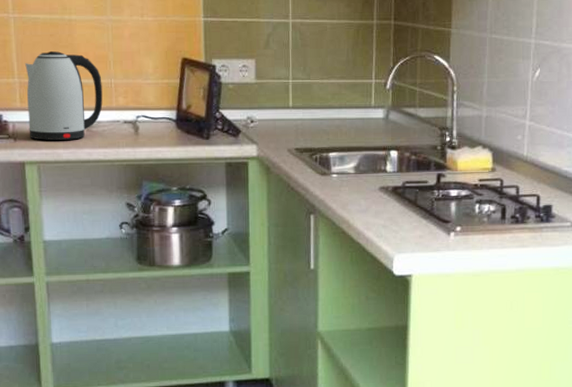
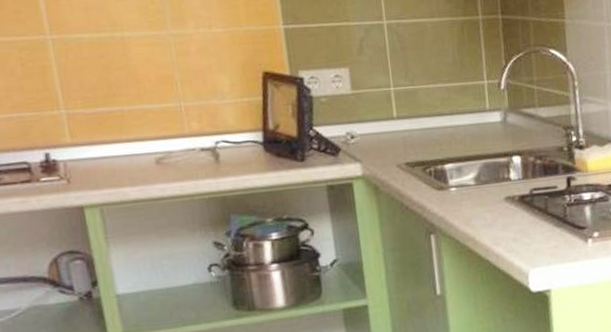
kettle: present [25,51,103,140] -> none [72,75,173,179]

